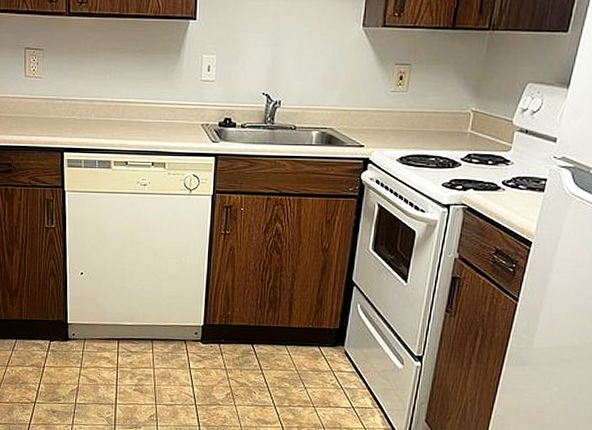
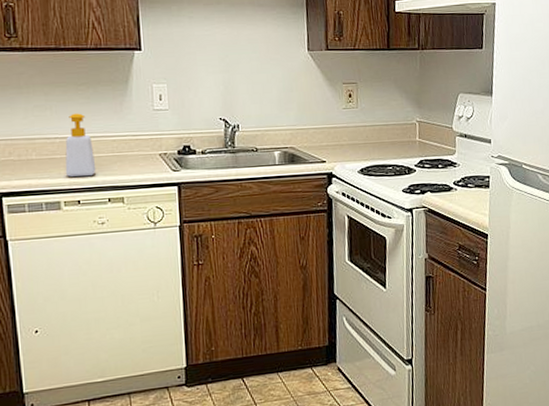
soap bottle: none [117,79,144,140] -> present [65,113,97,177]

